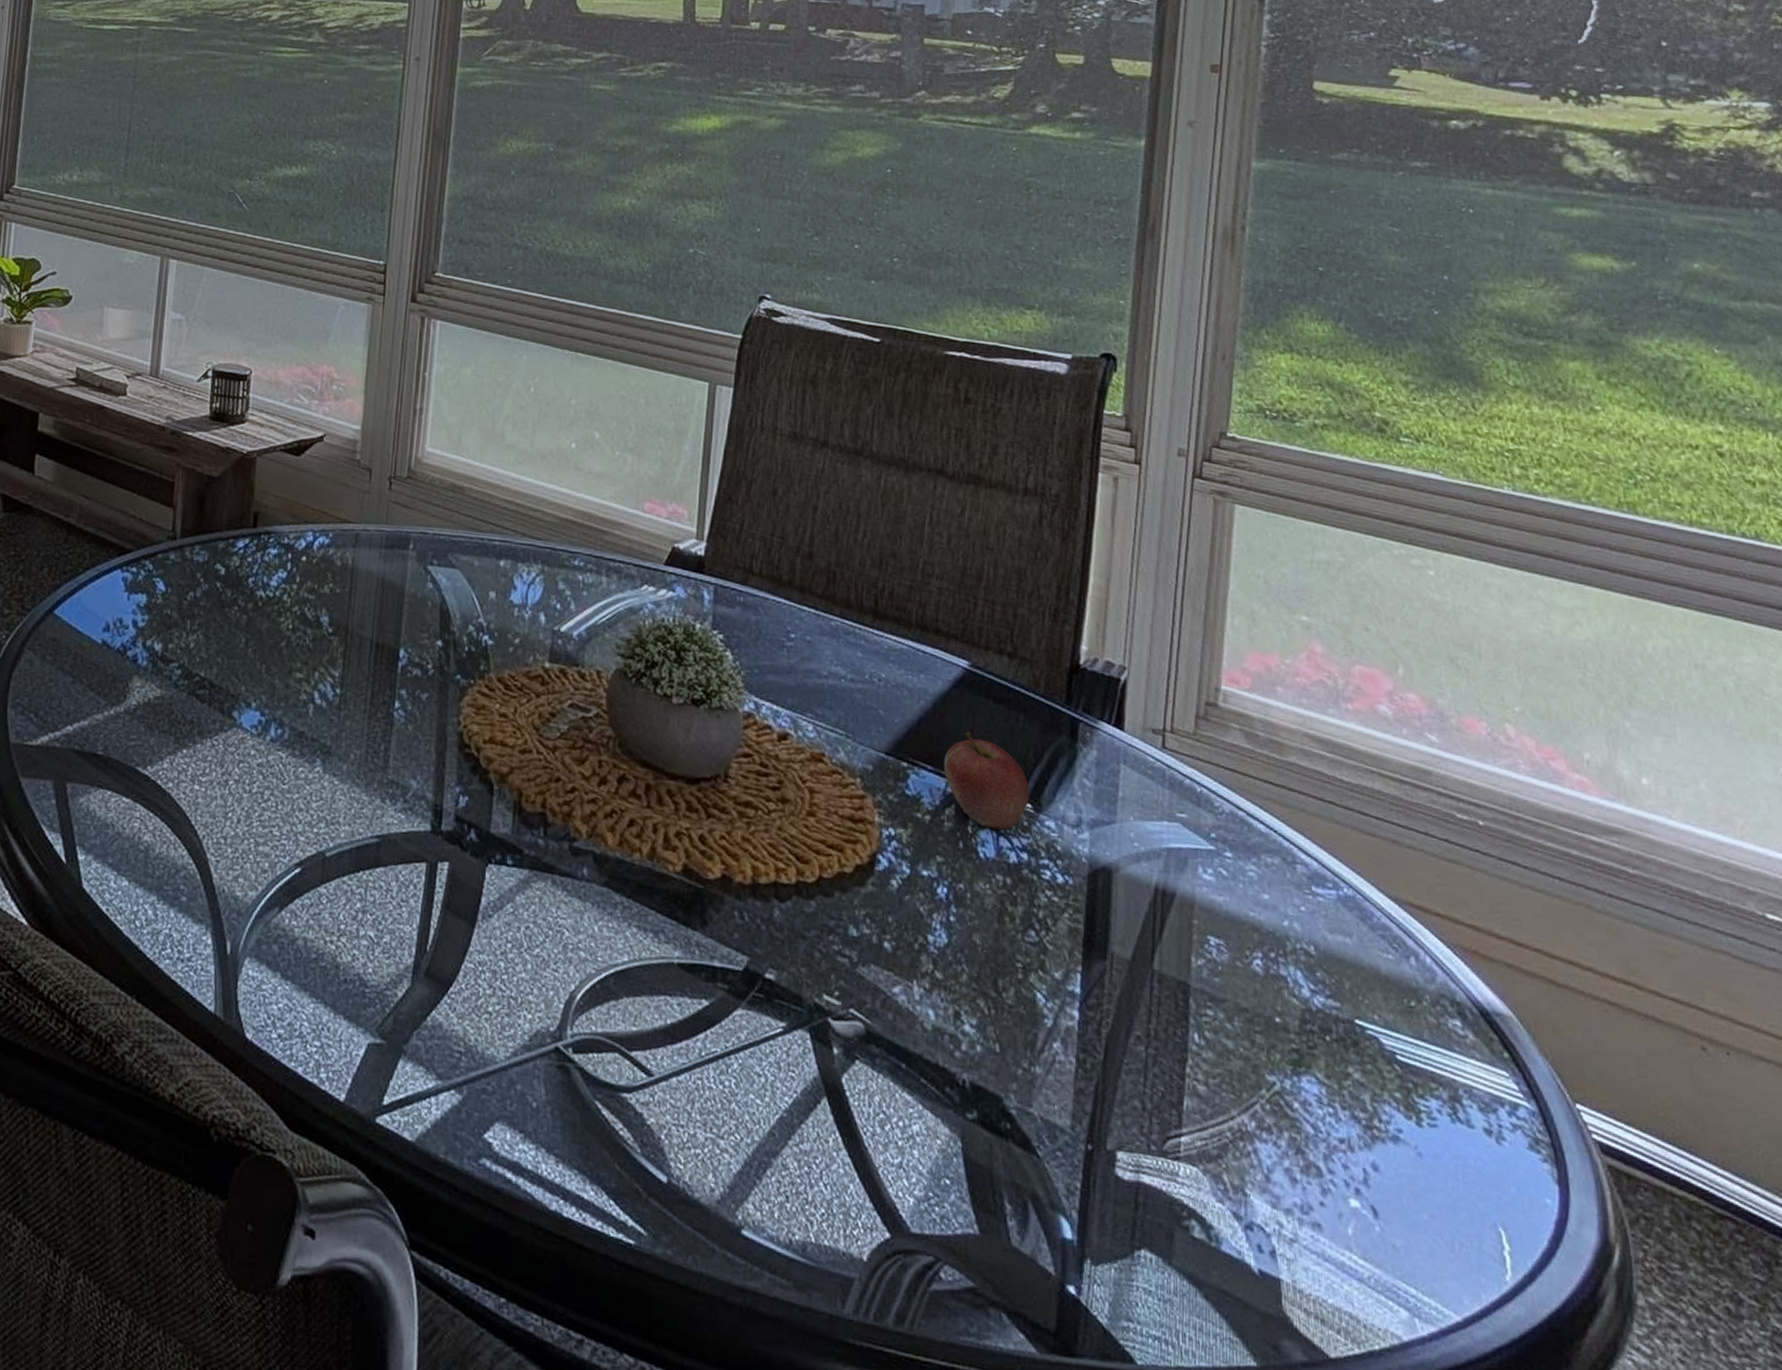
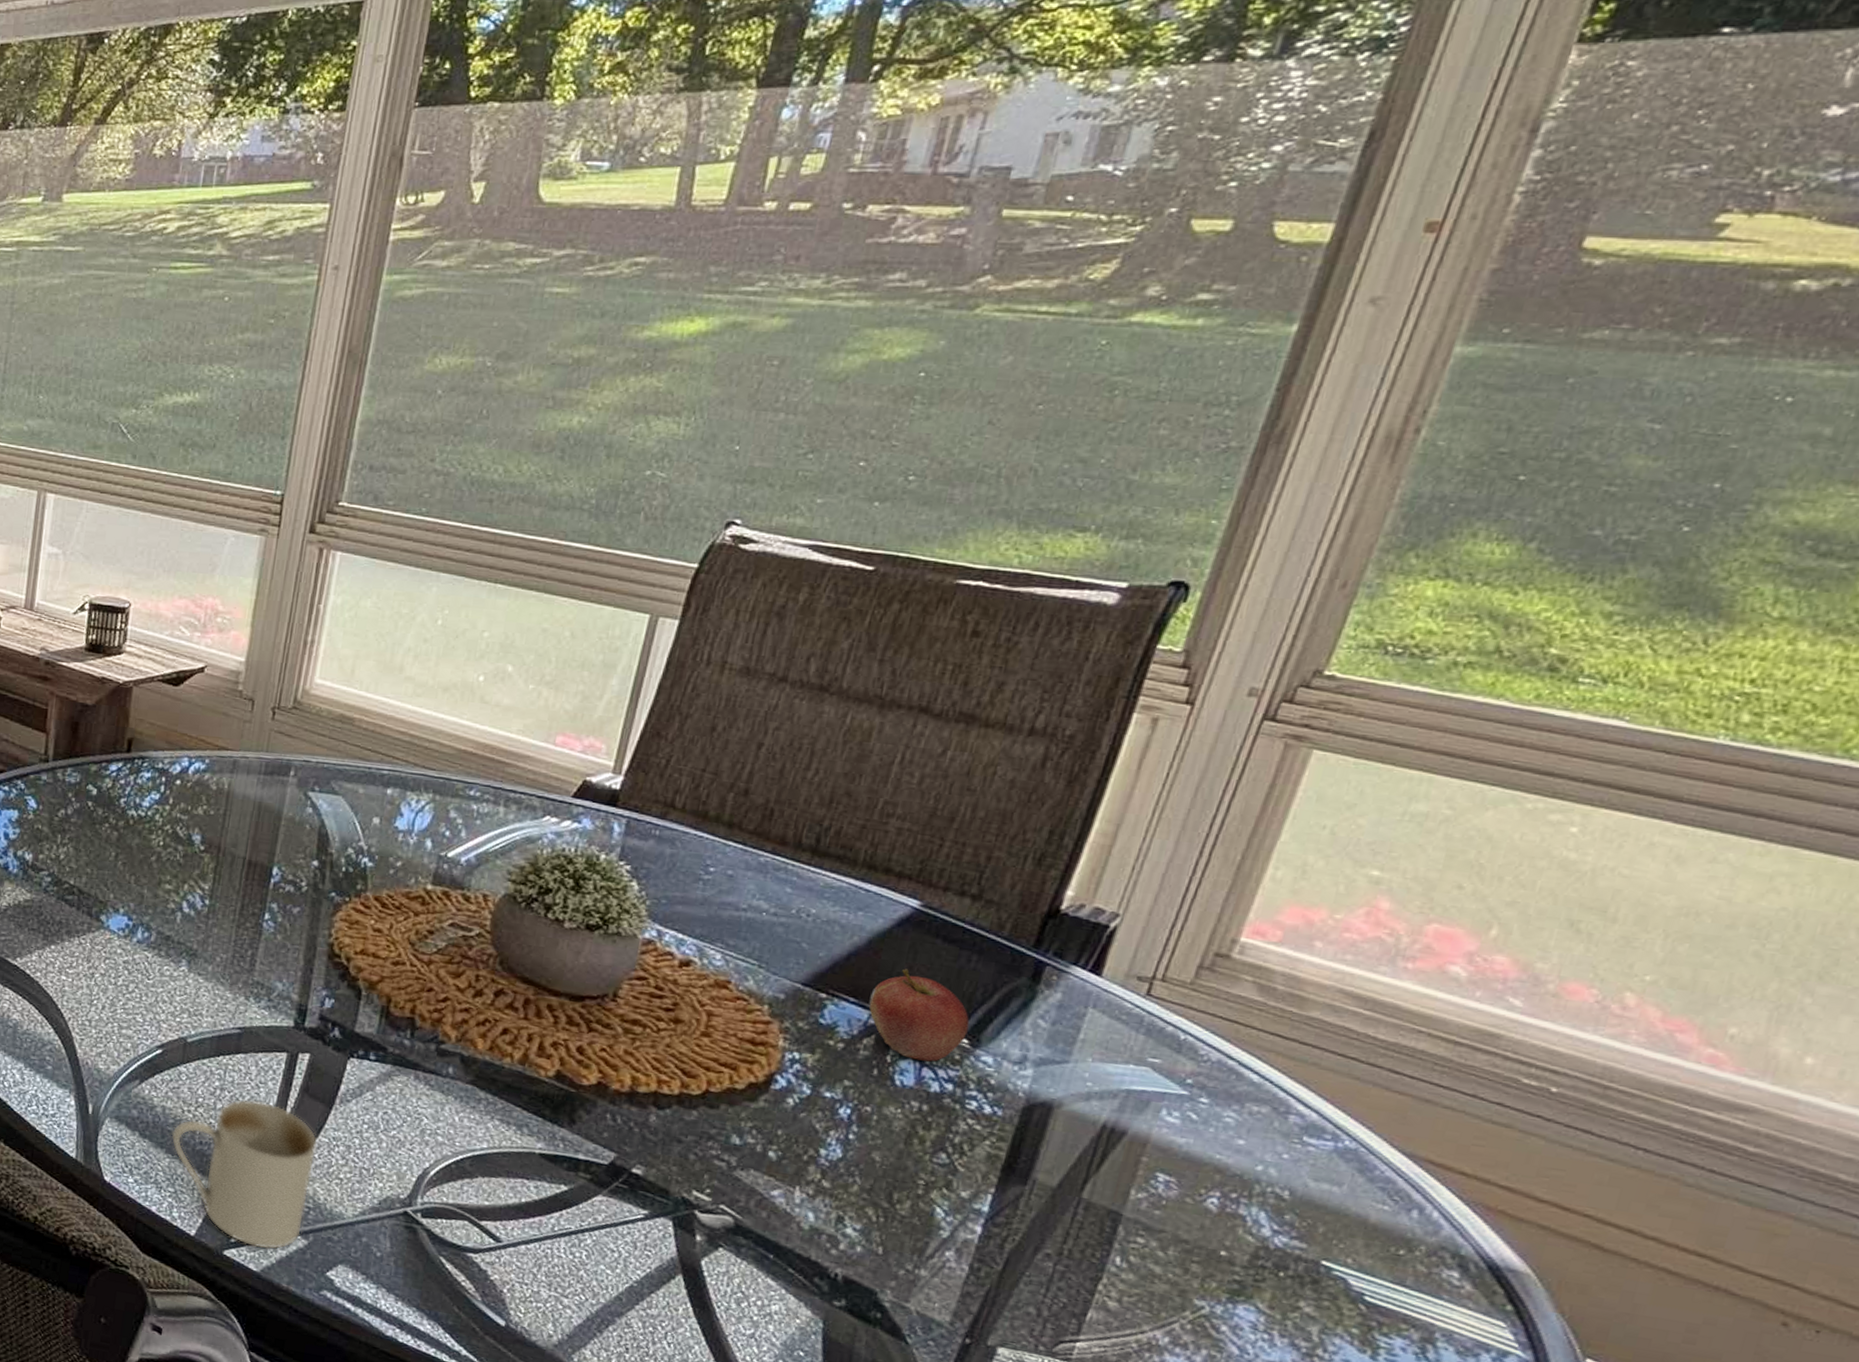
mug: none [314,921,464,1111] -> present [171,1099,318,1250]

